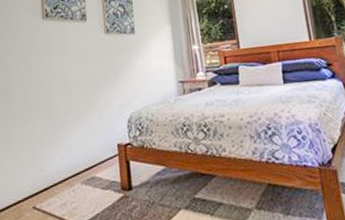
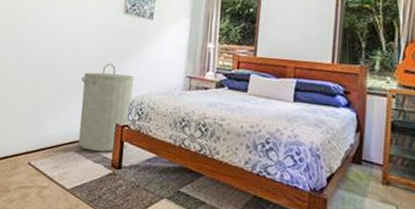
laundry hamper: none [74,85,134,179] -> present [78,63,135,152]

